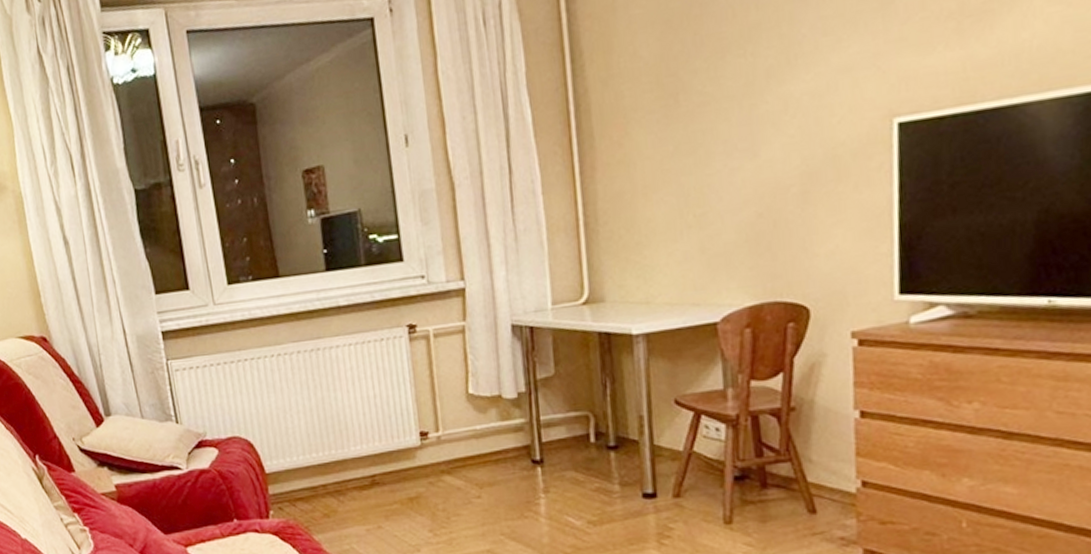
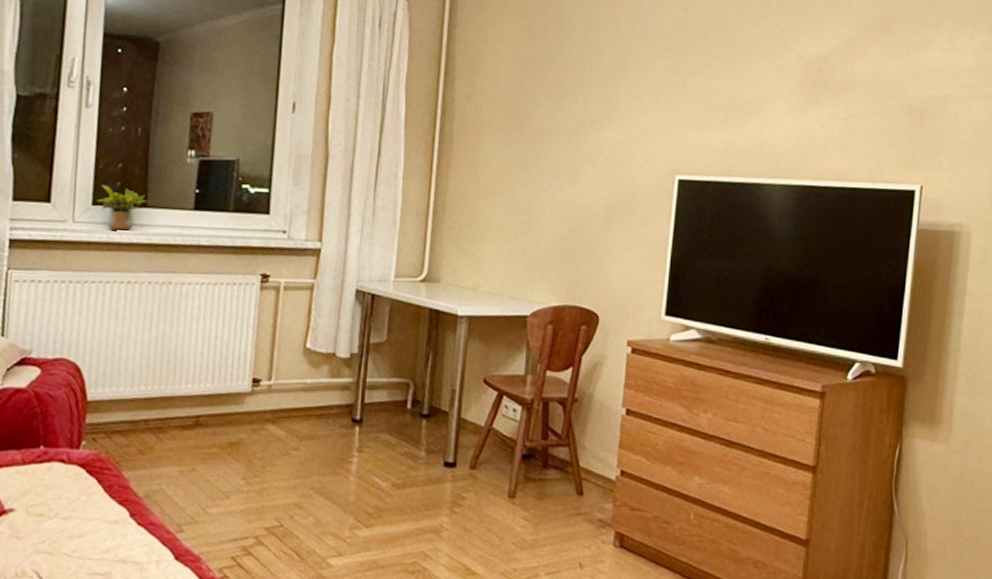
potted plant: none [231,261,280,307] -> present [96,184,148,232]

